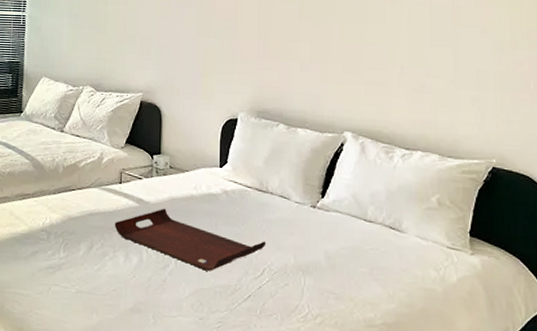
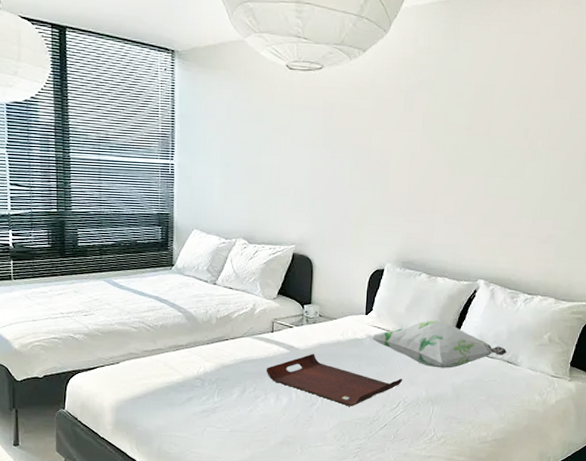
decorative pillow: none [227,175,388,232] -> present [371,320,508,368]

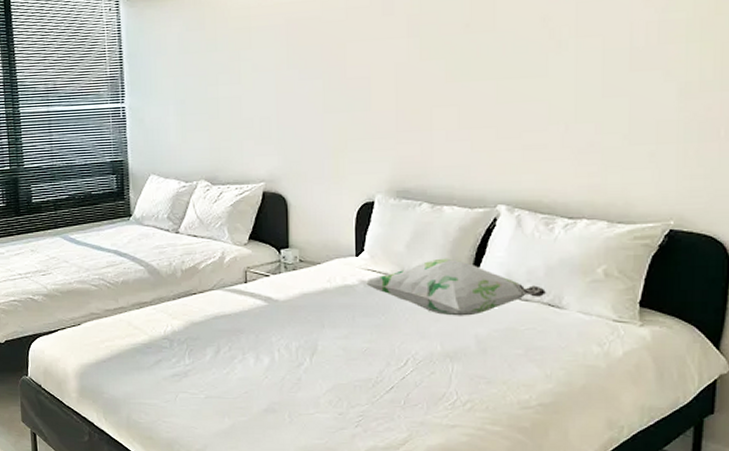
serving tray: present [266,353,403,406] -> none [241,304,410,366]

